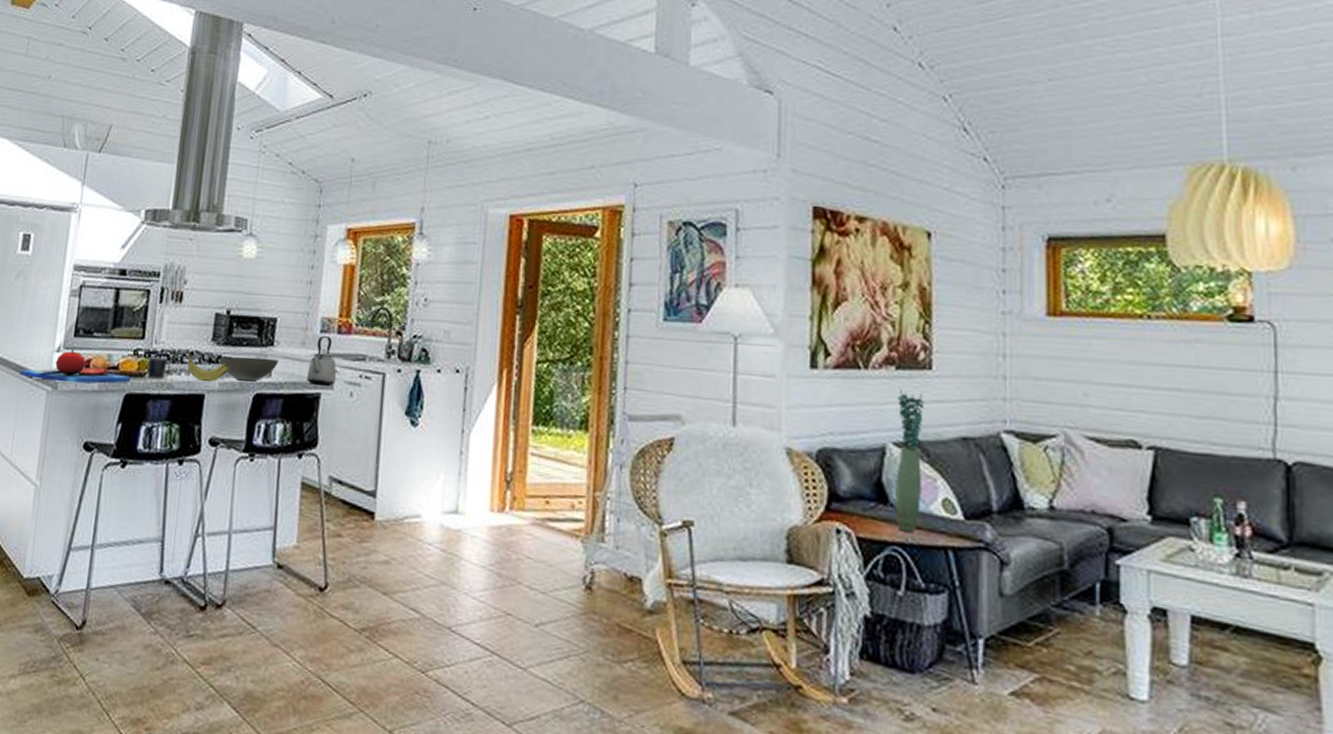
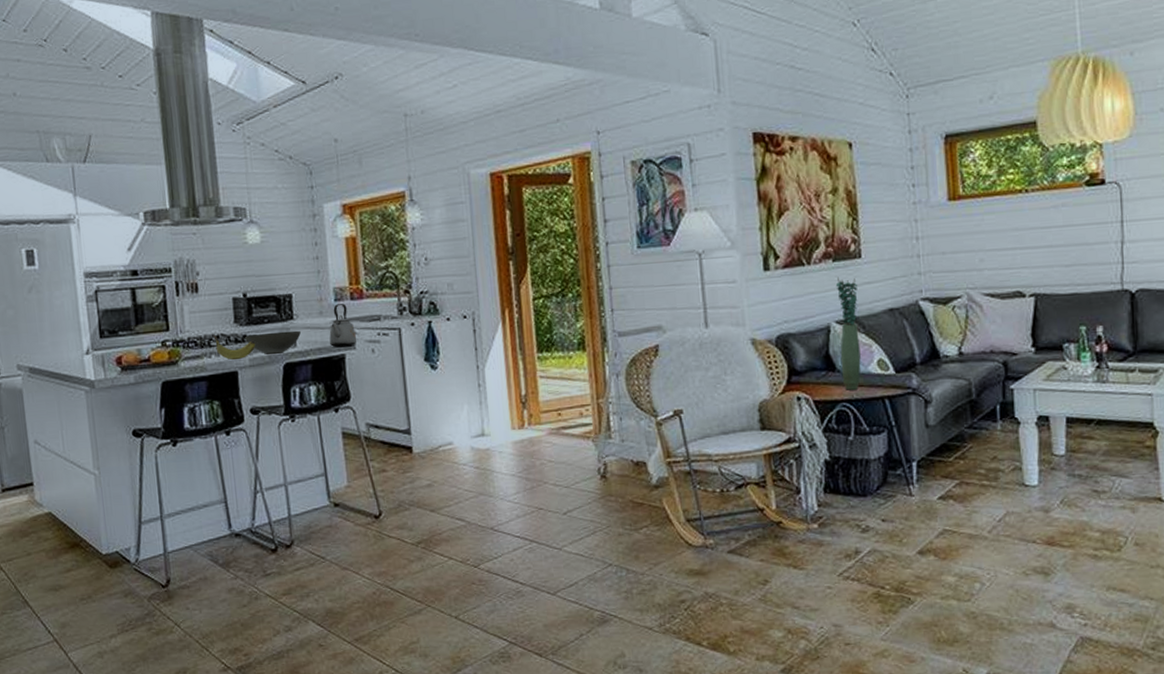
chopping board: present [20,346,131,384] -> none [54,346,164,382]
mug: present [147,356,171,382] -> none [176,344,201,367]

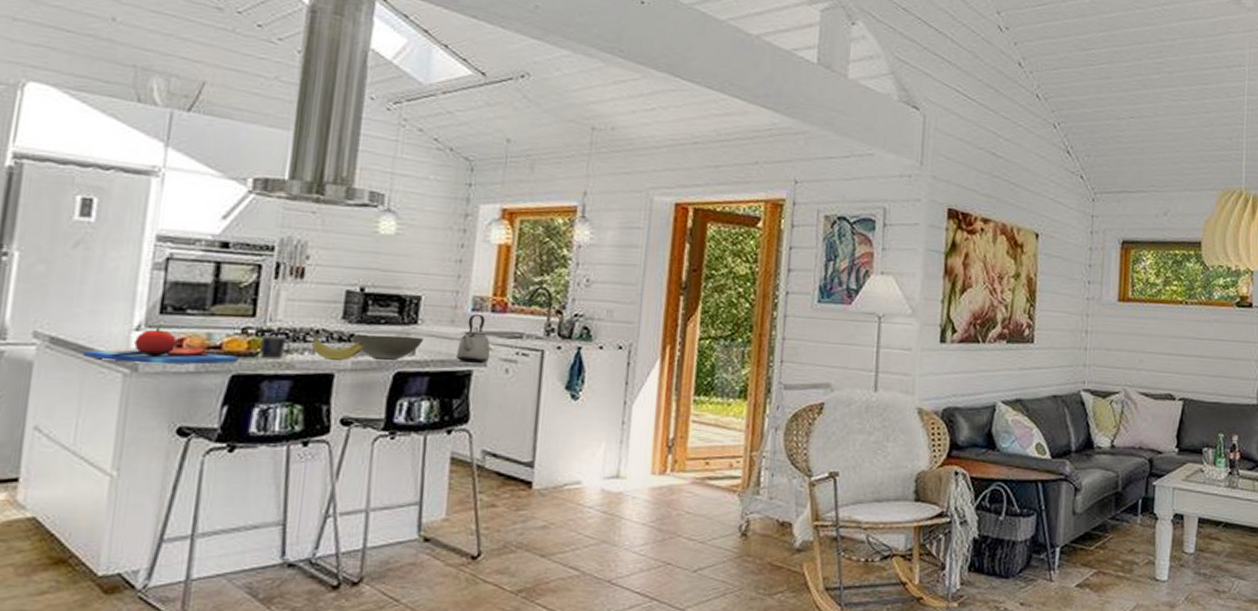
chopping board: none [54,346,164,382] -> present [83,324,239,365]
mug: none [176,344,201,367] -> present [260,335,291,361]
vase: present [835,277,861,390] -> none [1000,358,1026,470]

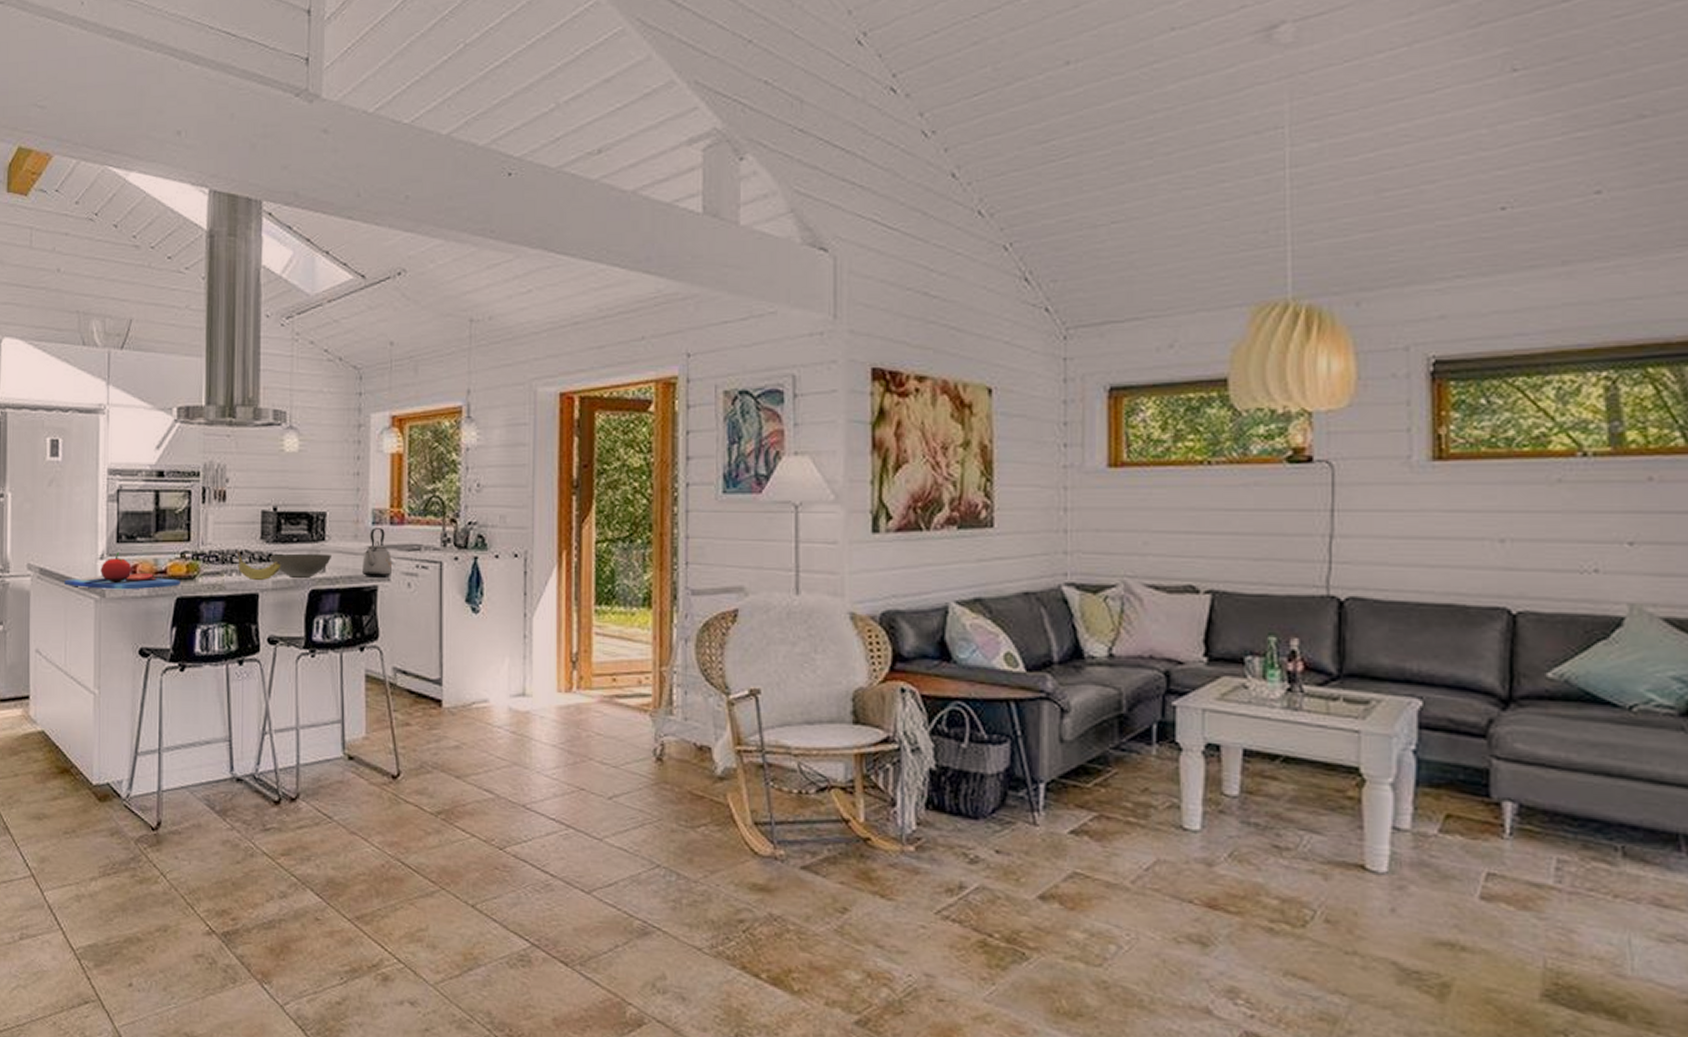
mug: present [260,335,291,361] -> none [196,558,221,583]

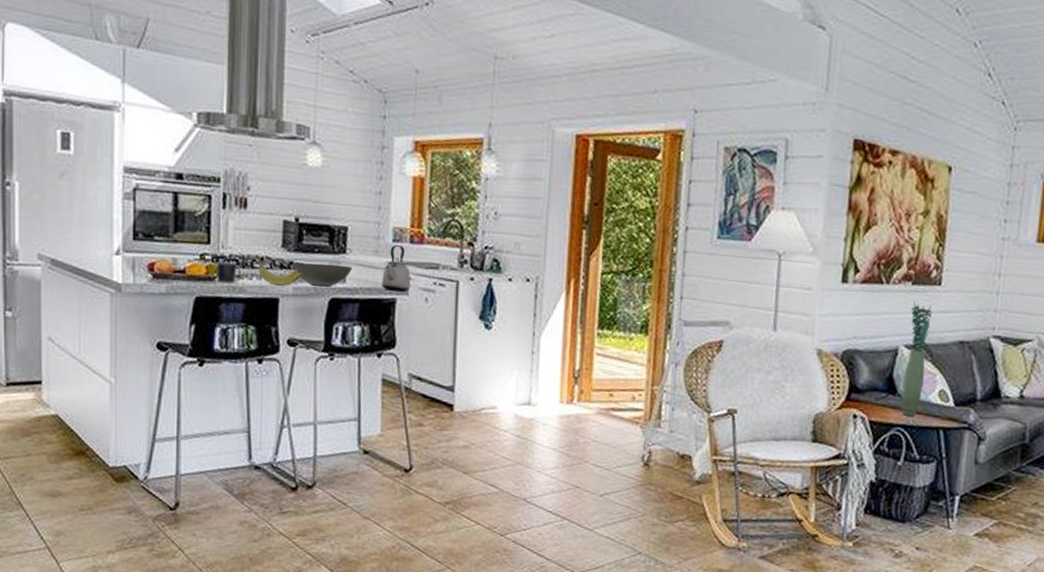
chopping board: present [64,552,180,590] -> none [78,249,200,286]
mug: none [196,558,221,583] -> present [216,261,241,285]
vase: none [958,548,986,687] -> present [901,301,932,416]

